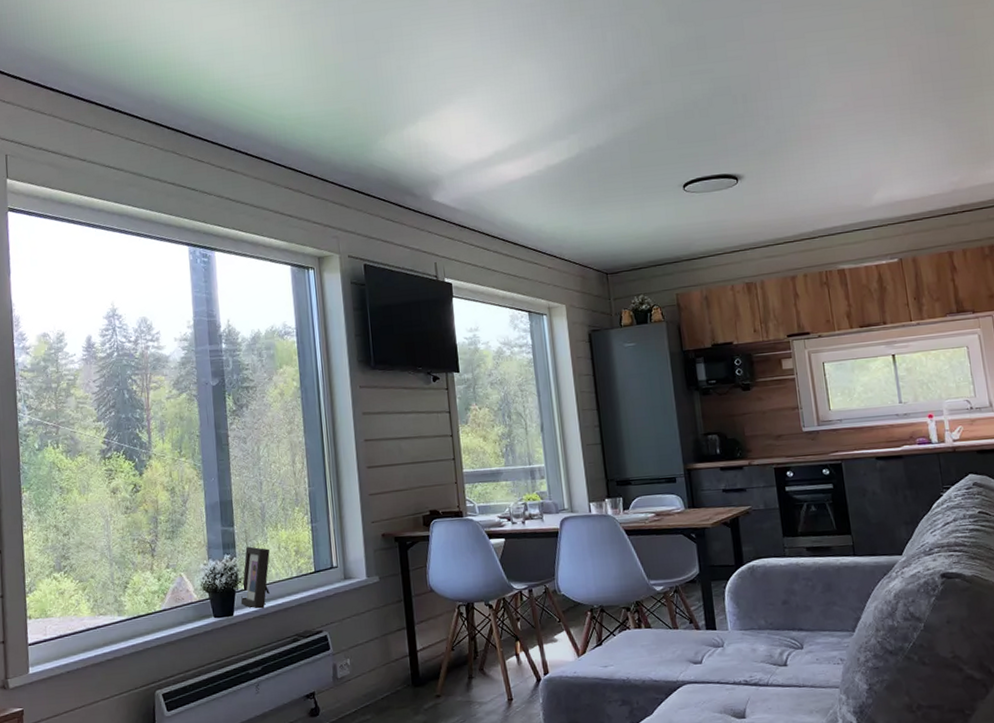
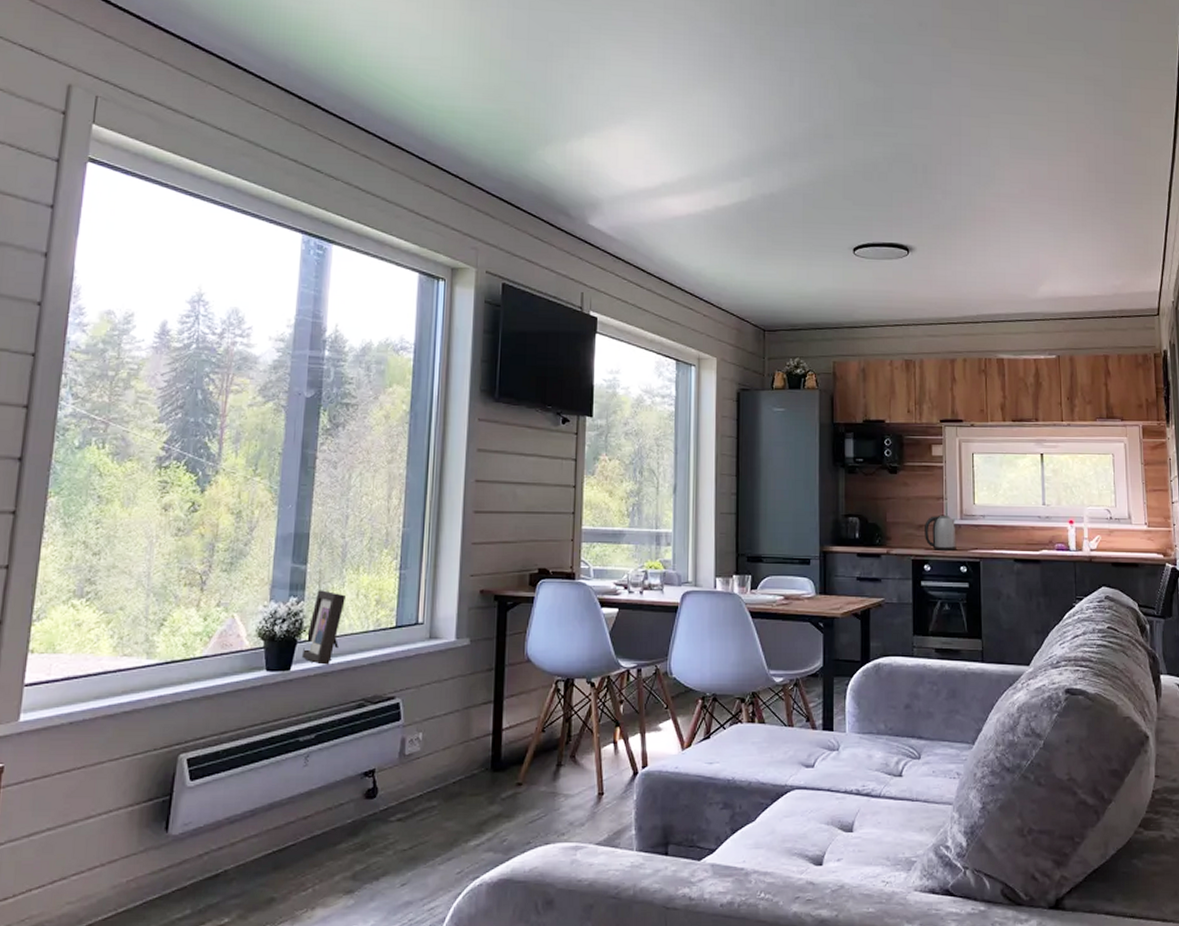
kettle: none [783,423,817,457] -> present [925,514,956,550]

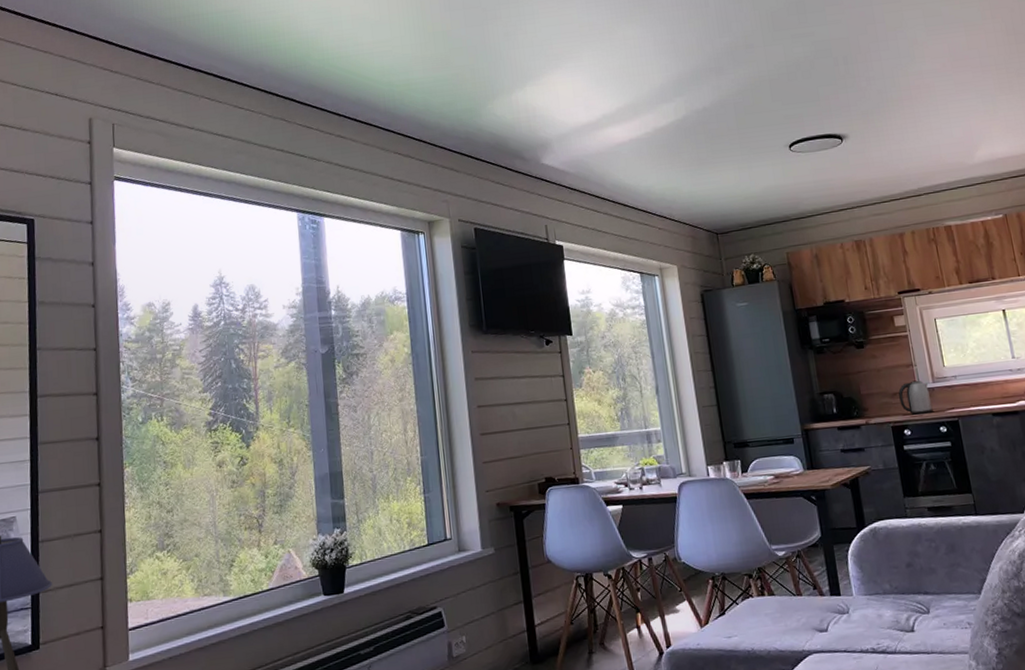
picture frame: present [301,590,345,665] -> none [351,519,382,586]

